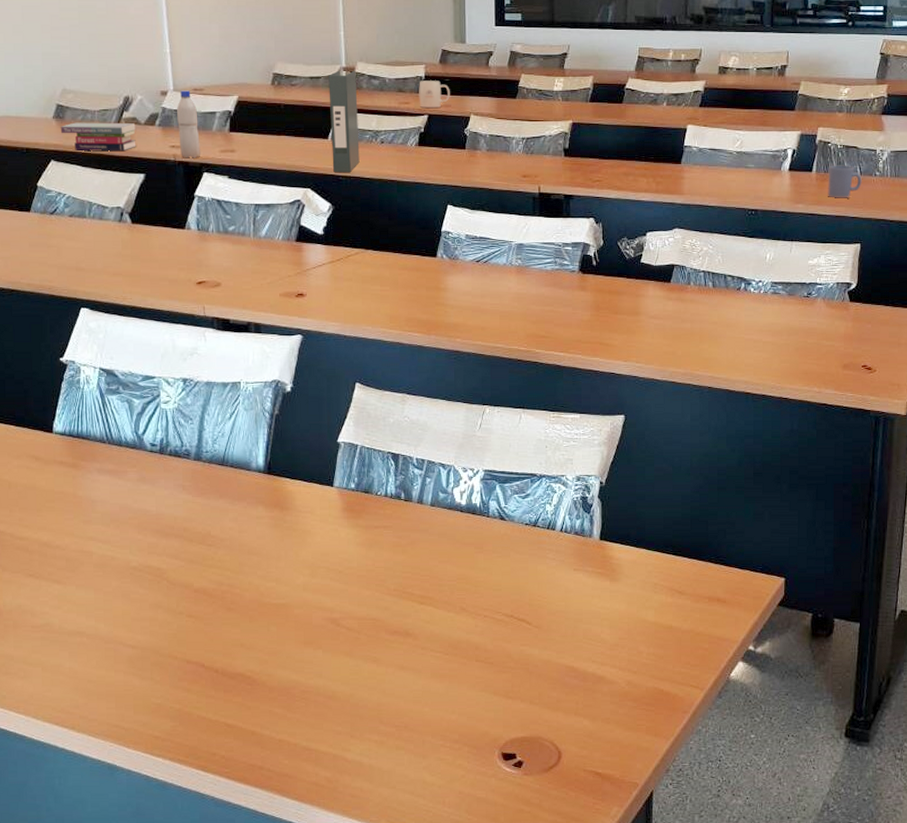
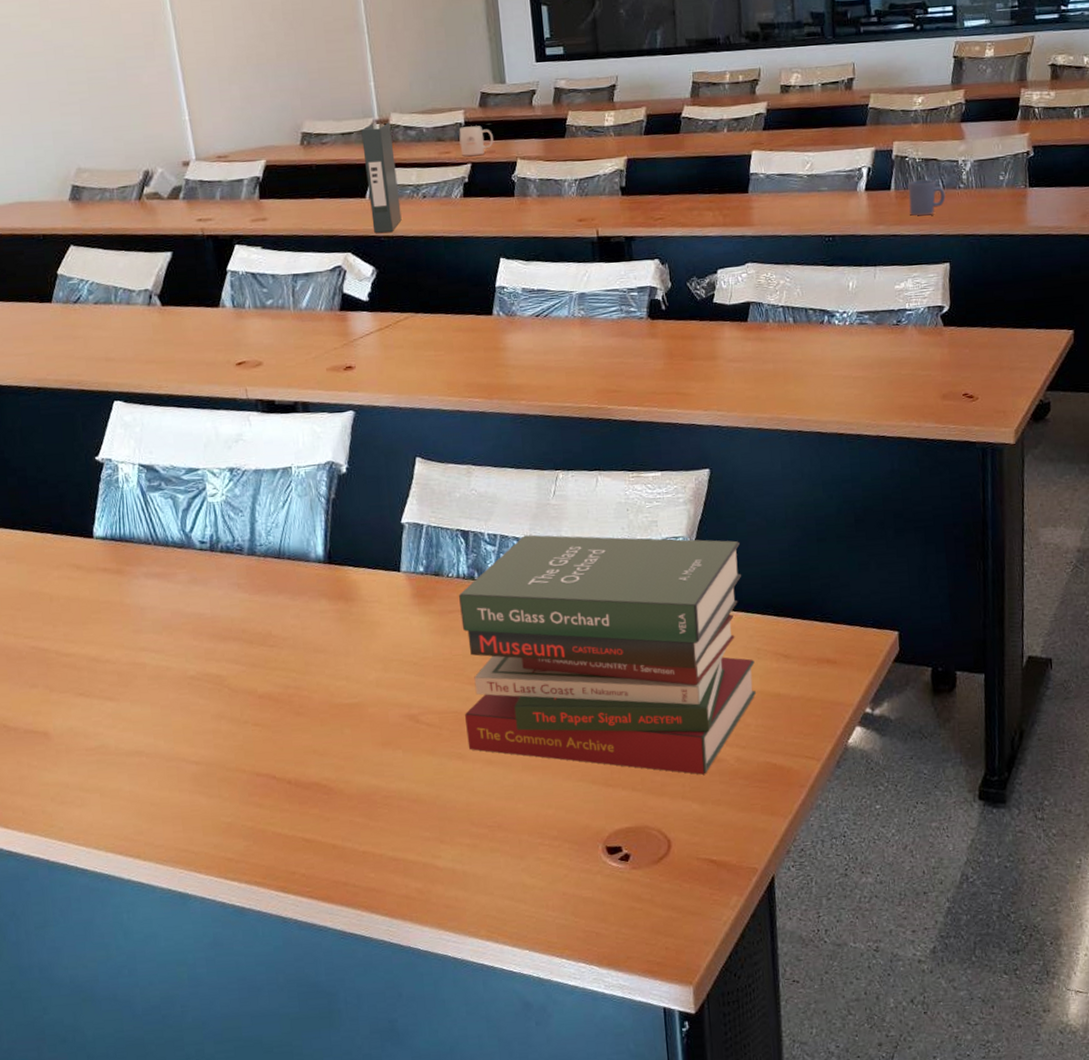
books: present [60,122,136,152] -> none [77,199,161,233]
water bottle: present [176,90,201,158] -> none [200,158,231,232]
books: none [382,462,651,694] -> present [459,534,756,775]

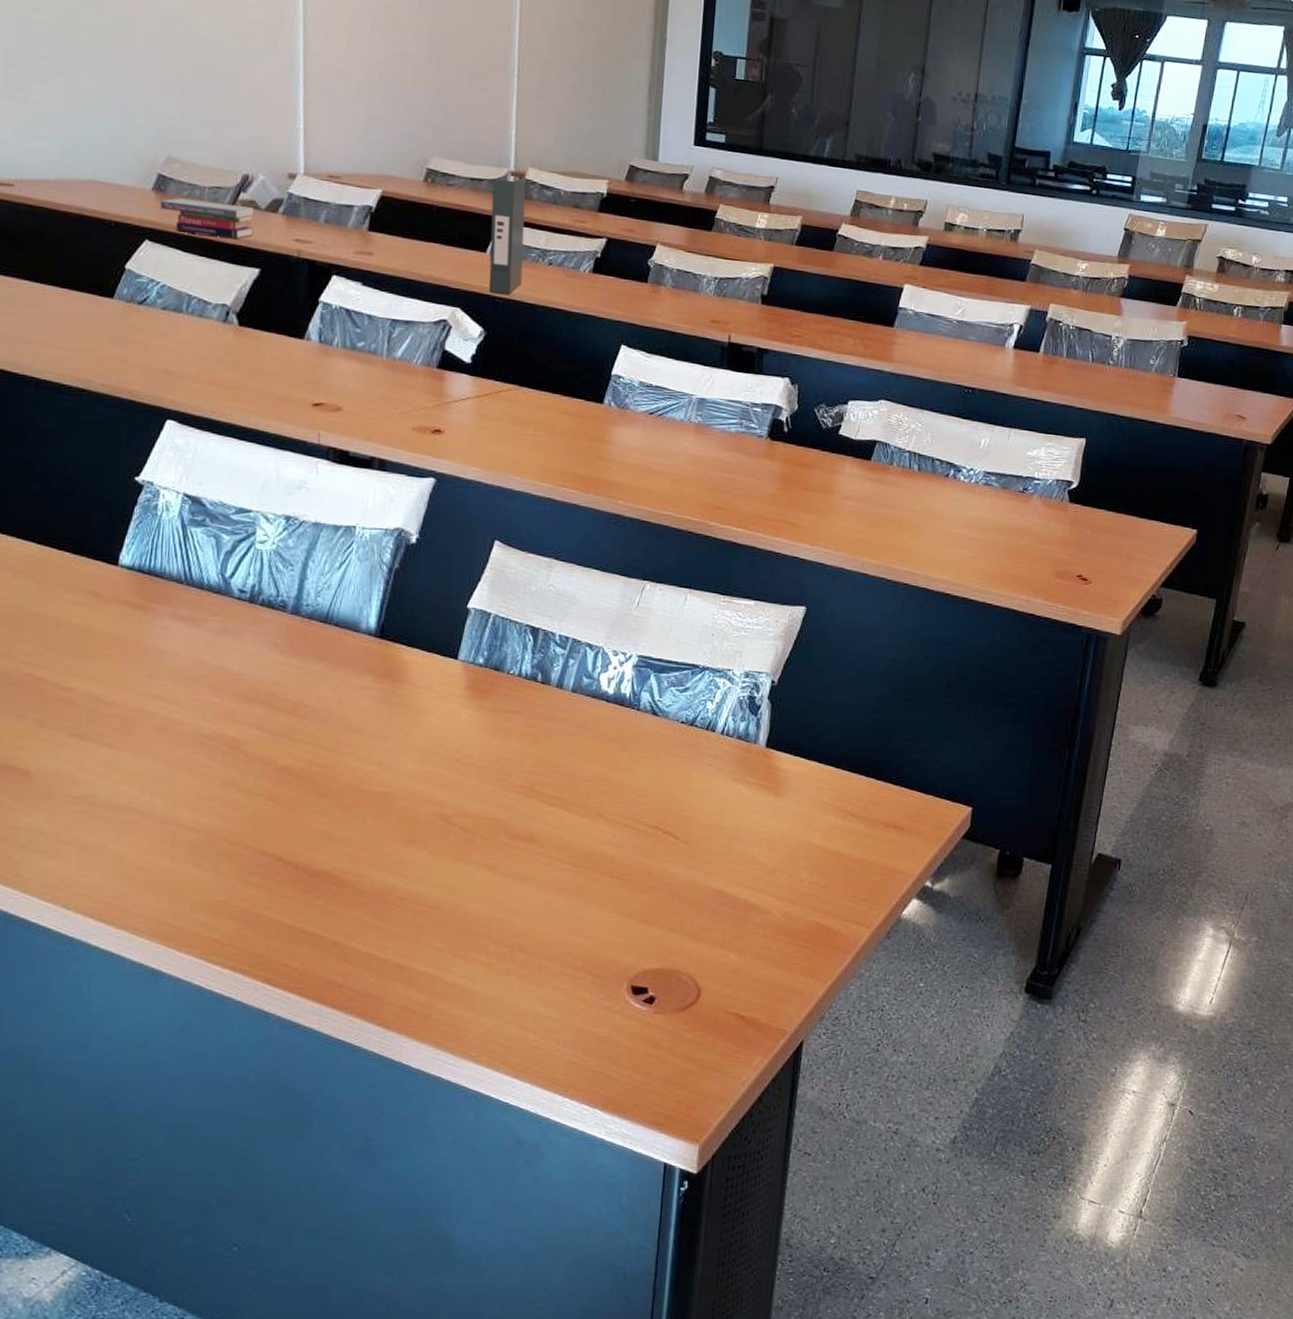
books: none [77,199,161,233] -> present [160,198,254,240]
mug: present [459,125,494,156] -> none [597,198,635,232]
books: present [459,534,756,775] -> none [500,643,824,925]
mug: present [908,179,946,217] -> none [1054,347,1094,387]

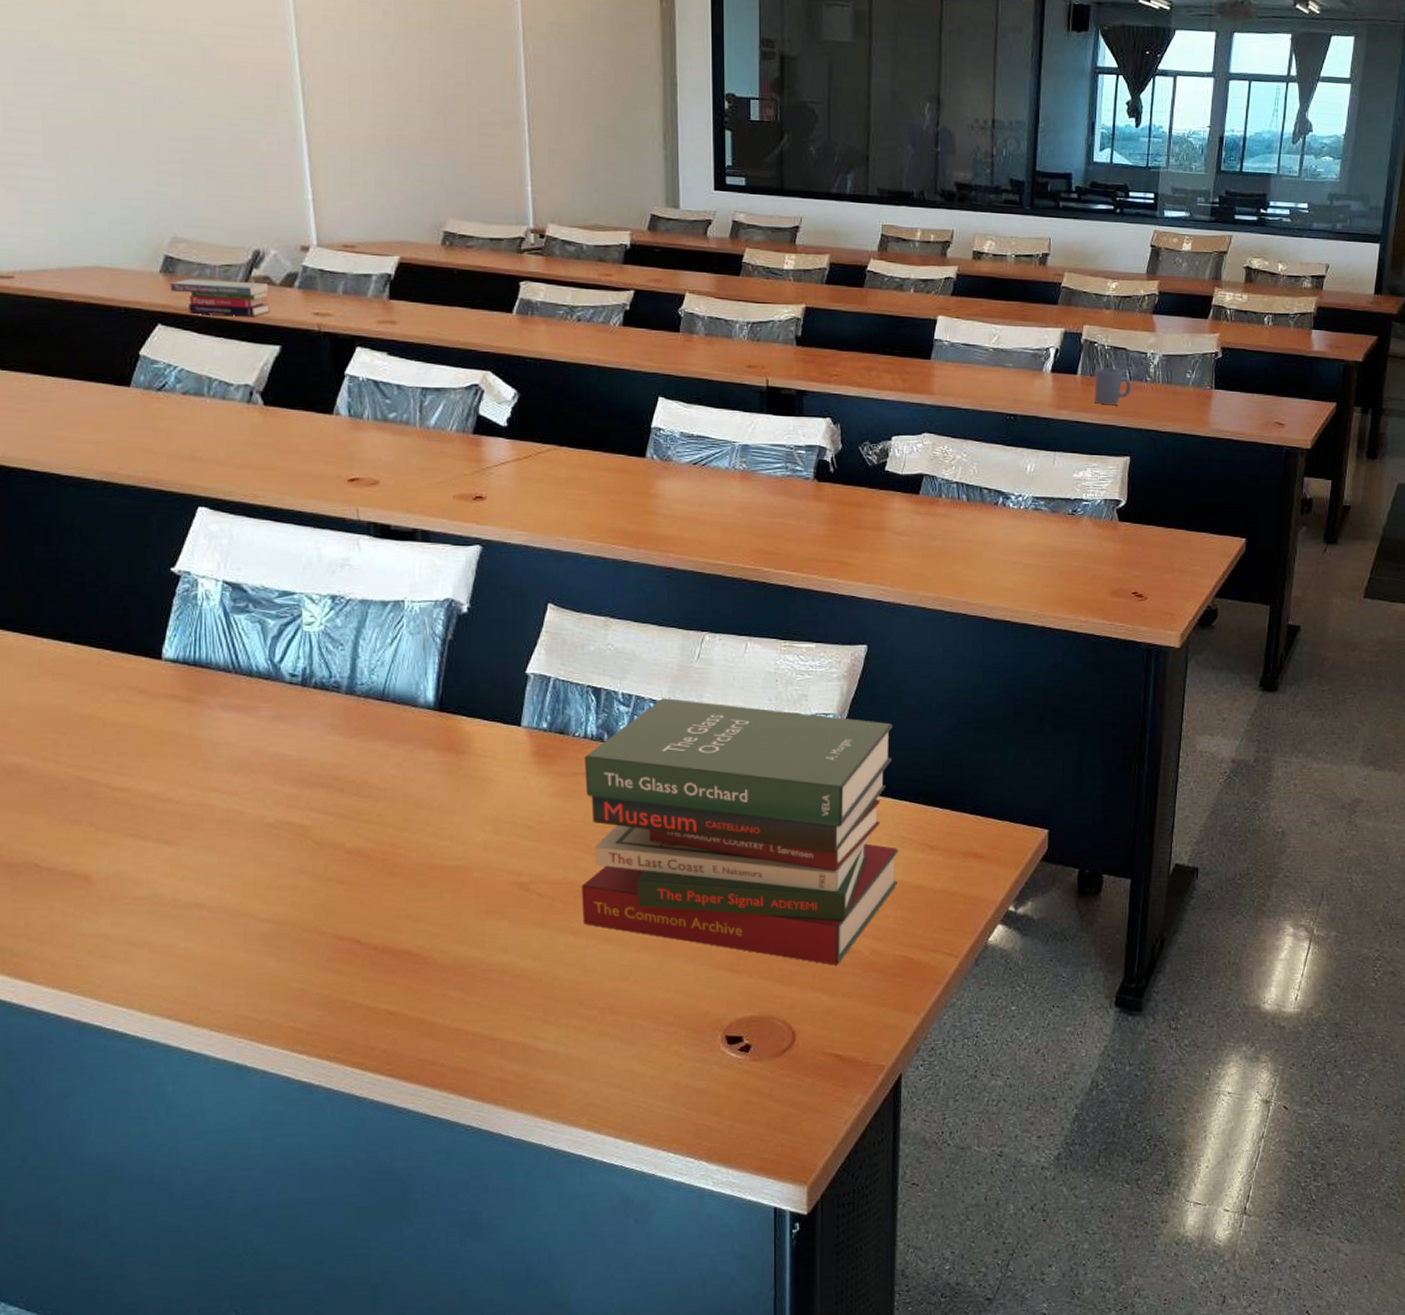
binder: present [489,174,526,294] -> none [513,232,552,354]
books: none [500,643,824,925] -> present [582,698,898,965]
mug: none [1054,347,1094,387] -> present [1094,367,1132,406]

